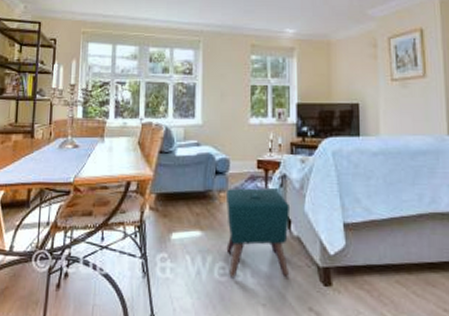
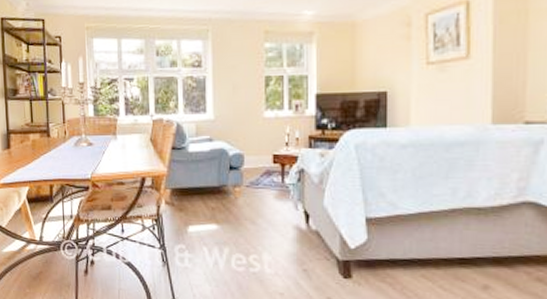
ottoman: present [226,188,290,278] -> none [242,183,308,269]

